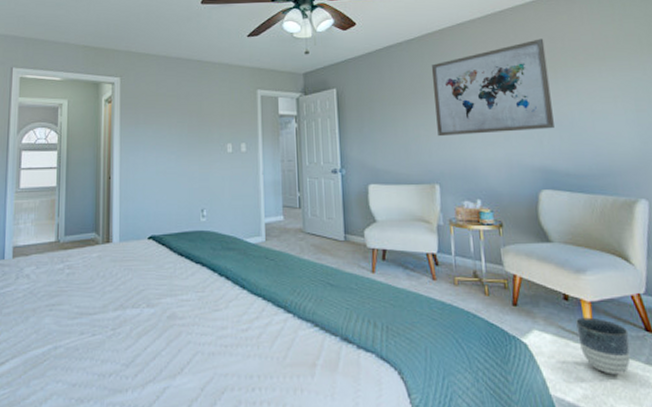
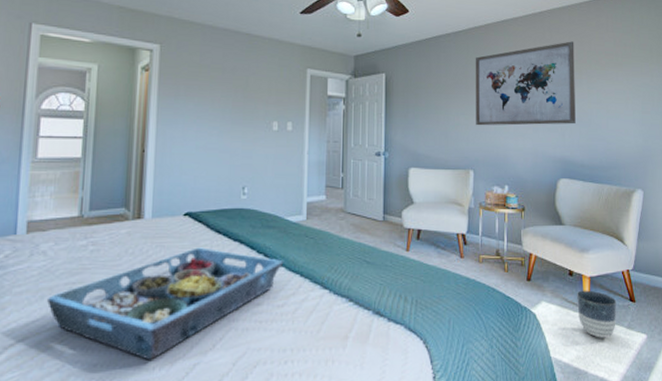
serving tray: none [30,270,246,382] -> present [46,247,284,360]

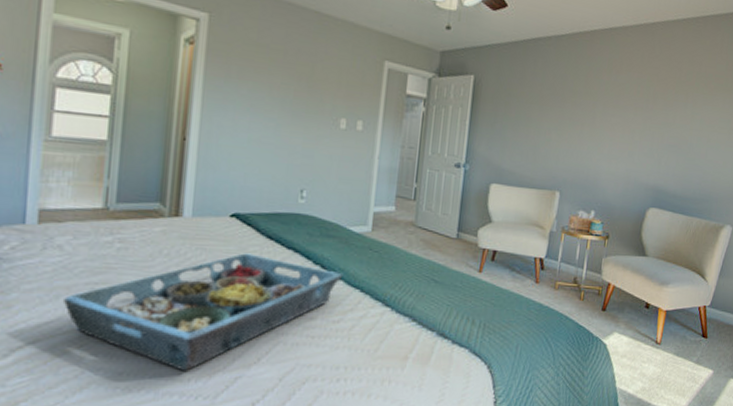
wall art: present [475,41,576,126] -> none [568,59,685,151]
planter: present [577,290,617,338] -> none [649,323,689,371]

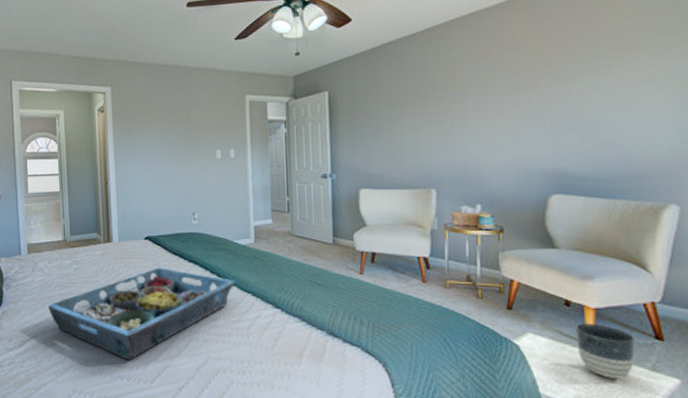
planter: none [649,323,689,371] -> present [576,323,635,379]

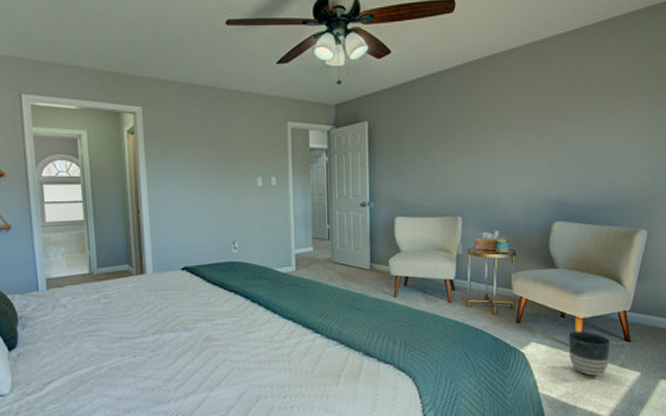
serving tray: present [47,267,236,360] -> none [72,298,277,395]

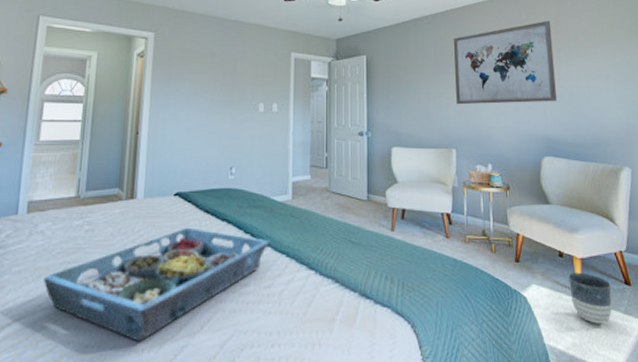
serving tray: none [72,298,277,395] -> present [42,227,271,342]
wall art: none [464,71,577,171] -> present [453,20,557,105]

